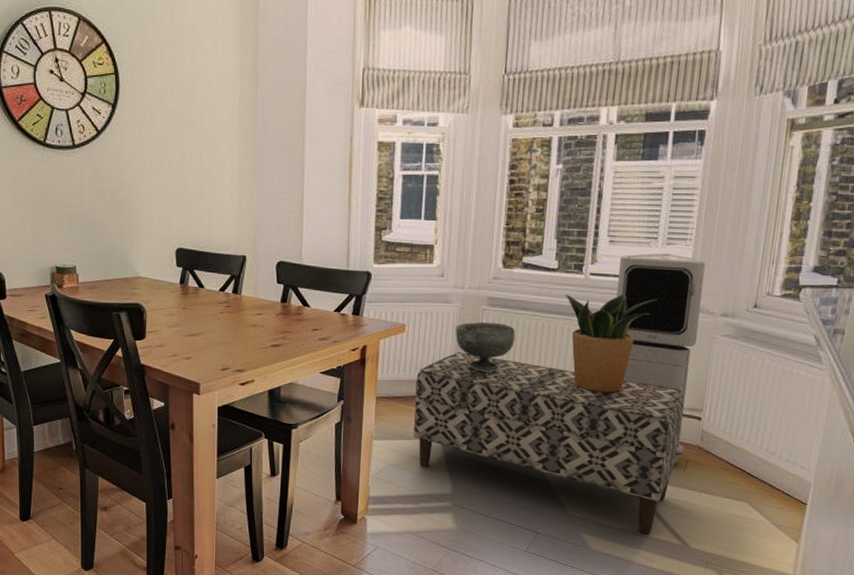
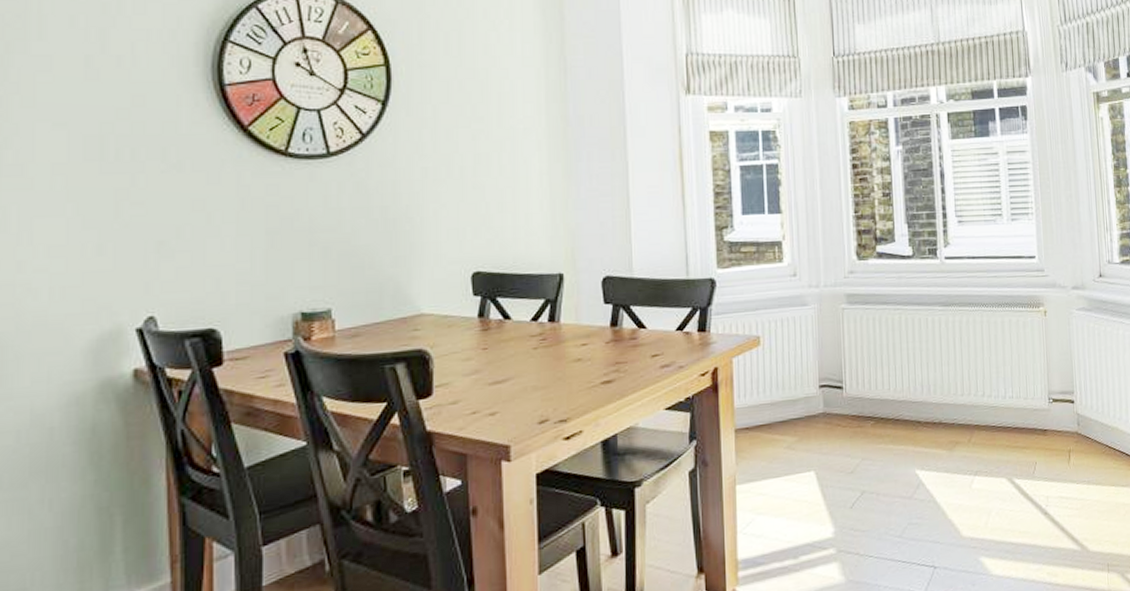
bench: present [413,352,685,533] -> none [779,361,1059,544]
decorative bowl: present [455,321,516,372] -> none [815,322,880,381]
potted plant: present [564,293,658,393] -> none [923,275,1013,388]
air purifier: present [616,253,706,464] -> none [971,229,1064,457]

